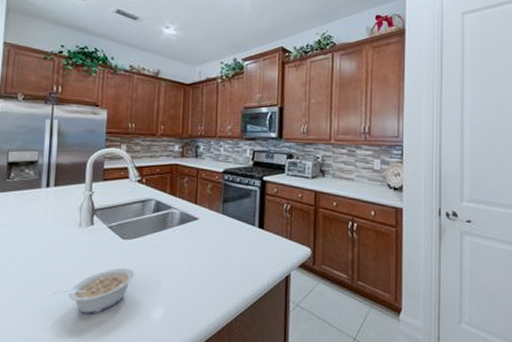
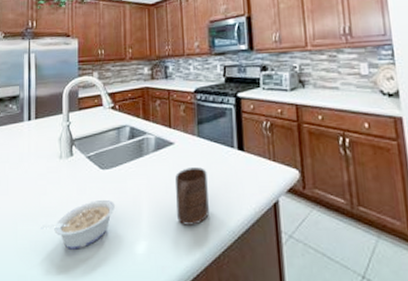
cup: none [195,242,227,294] -> present [176,167,209,225]

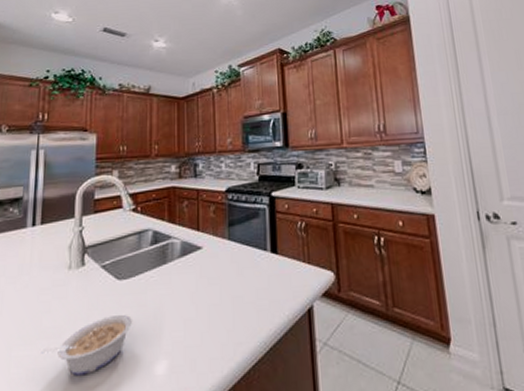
cup: present [176,167,209,225] -> none [203,273,239,339]

